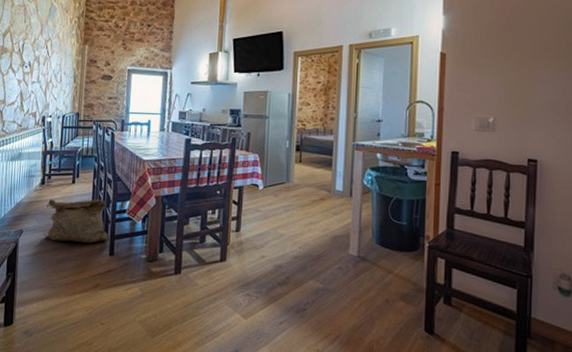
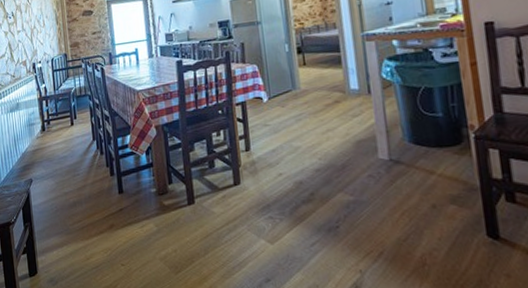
bag: present [43,198,109,243] -> none [50,137,116,186]

